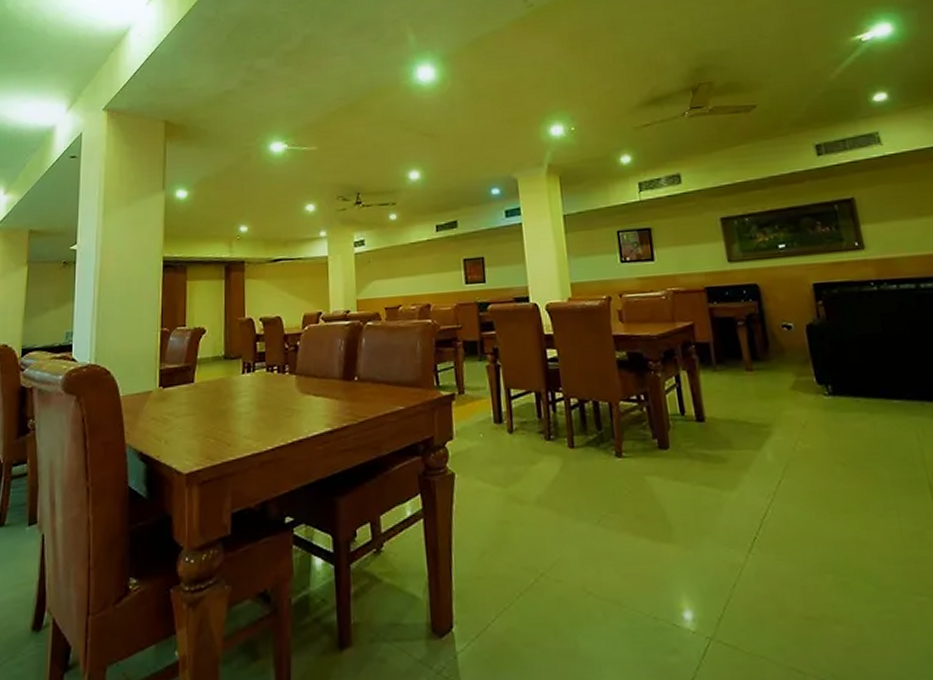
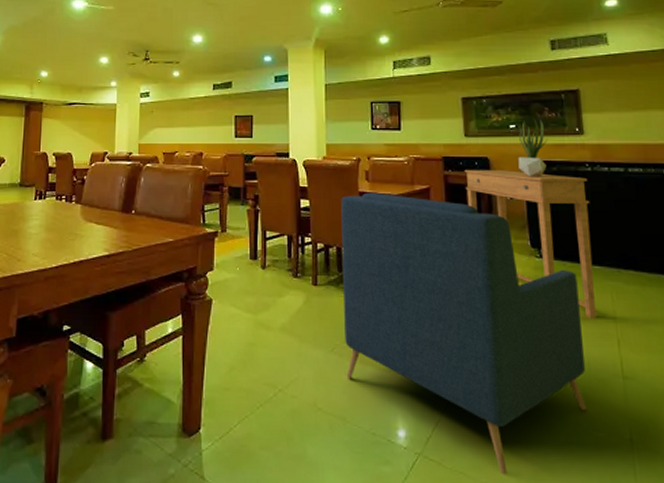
armchair: none [593,334,902,654] -> present [341,192,587,474]
side table: none [731,297,902,463] -> present [464,170,596,319]
potted plant: none [789,235,826,303] -> present [518,119,547,177]

